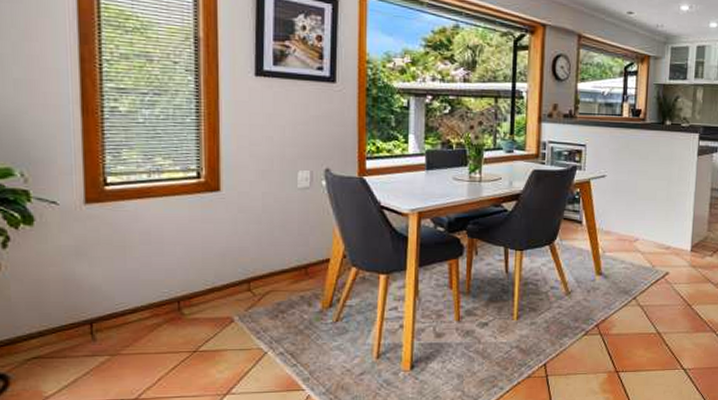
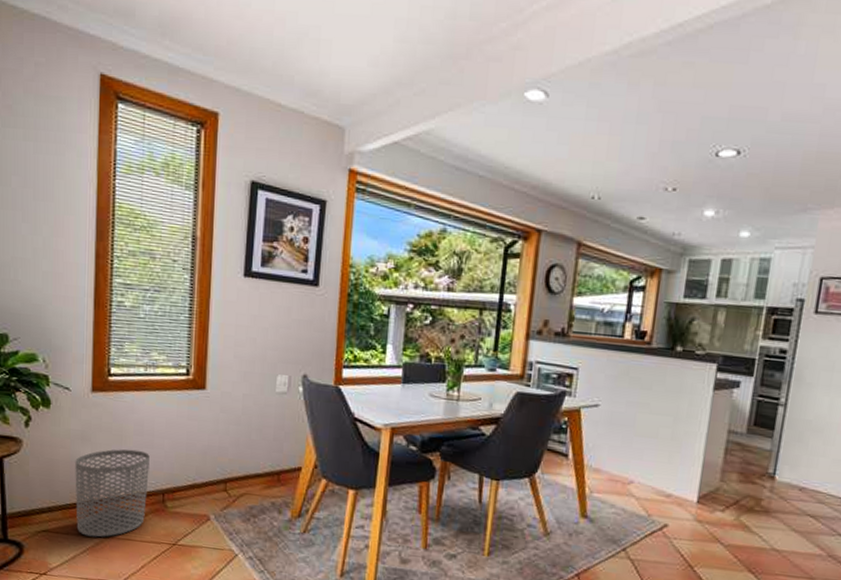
waste bin: none [69,260,161,357] -> present [75,449,150,538]

